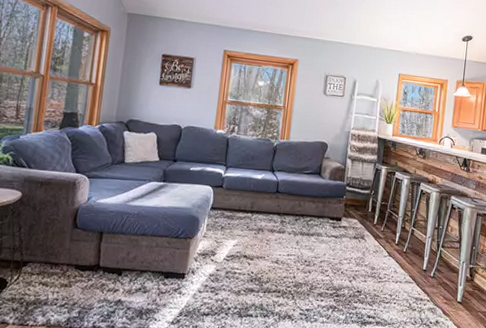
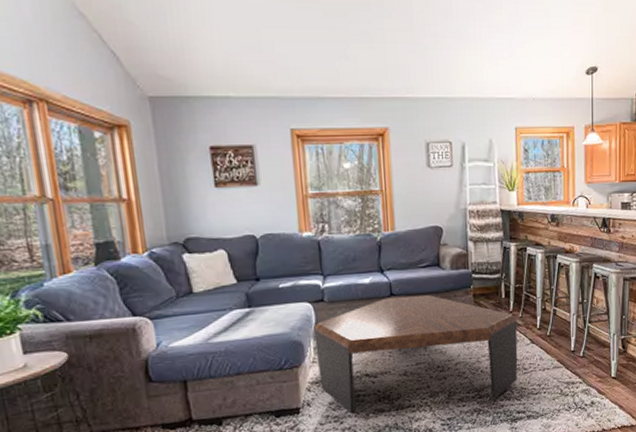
coffee table: none [205,193,379,300] -> present [314,295,518,413]

